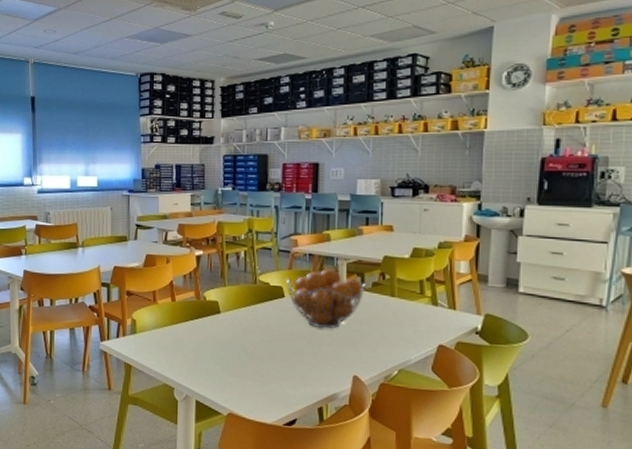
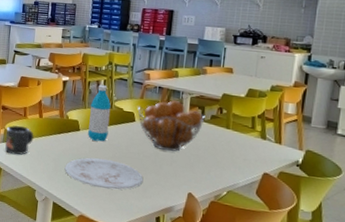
mug: none [133,312,167,348] -> present [5,125,34,155]
plate: none [206,343,300,380] -> present [64,157,144,190]
water bottle: none [230,257,255,324] -> present [88,84,111,142]

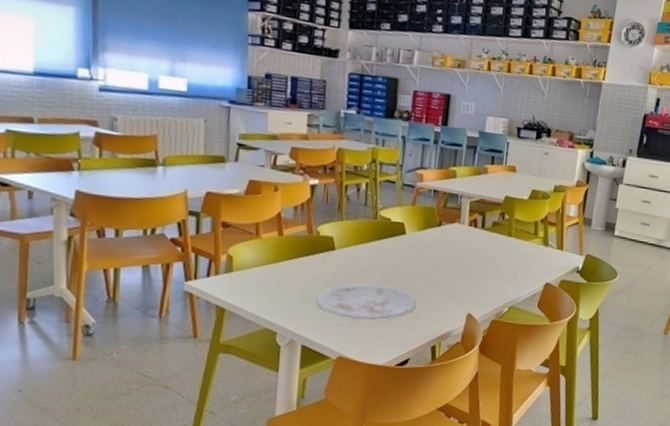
mug: present [5,125,34,155] -> none [229,248,272,289]
water bottle: present [88,84,111,142] -> none [346,189,376,262]
fruit basket: present [137,99,205,152] -> none [408,205,486,268]

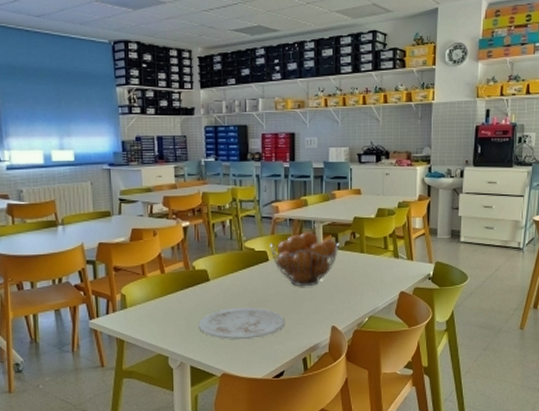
fruit basket: none [408,205,486,268] -> present [270,230,339,287]

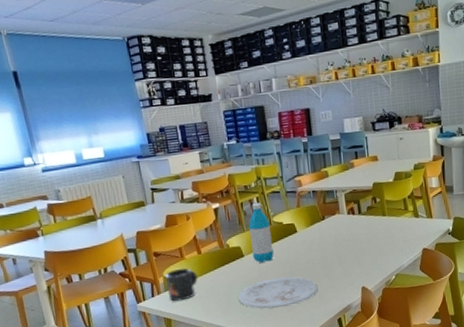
mug: none [123,286,158,322] -> present [165,268,198,301]
water bottle: none [217,225,242,289] -> present [248,202,274,263]
fruit basket: present [270,230,339,287] -> none [296,200,362,253]

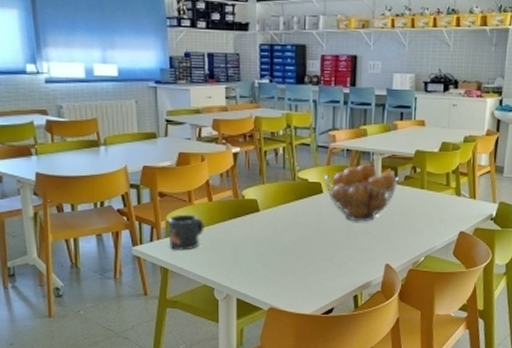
plate: present [238,276,318,309] -> none [246,240,337,273]
water bottle: present [248,202,274,263] -> none [269,153,294,221]
fruit basket: none [296,200,362,253] -> present [324,162,399,222]

